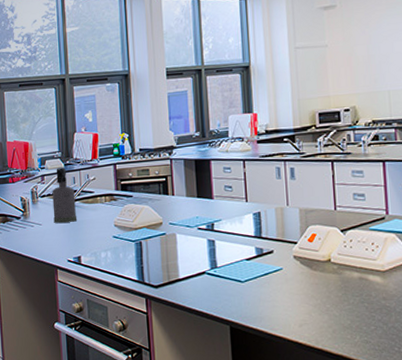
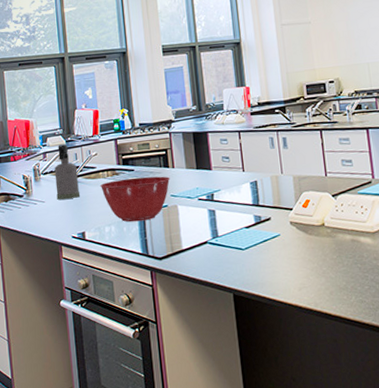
mixing bowl: none [97,203,170,249] -> present [99,176,170,222]

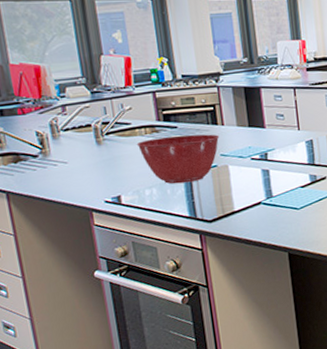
spray bottle: present [54,144,81,200] -> none [77,96,113,160]

